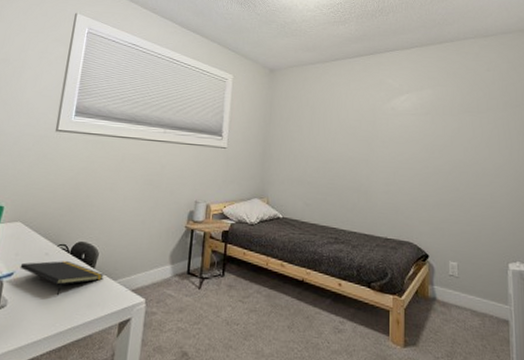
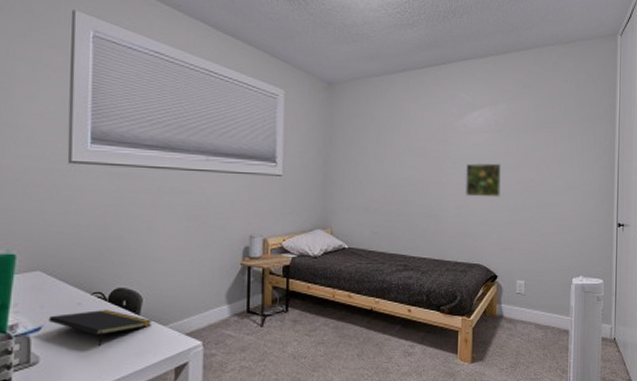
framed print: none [393,142,430,177] -> present [464,162,501,197]

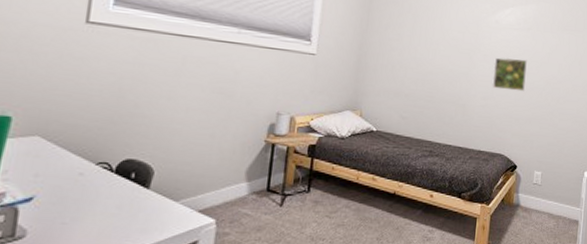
notepad: present [48,310,153,347] -> none [42,181,163,222]

